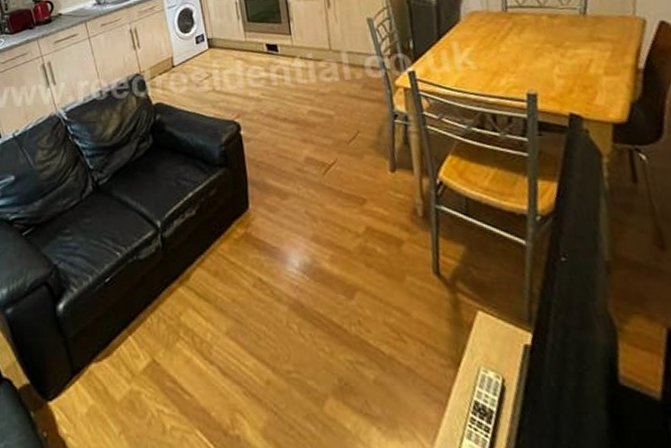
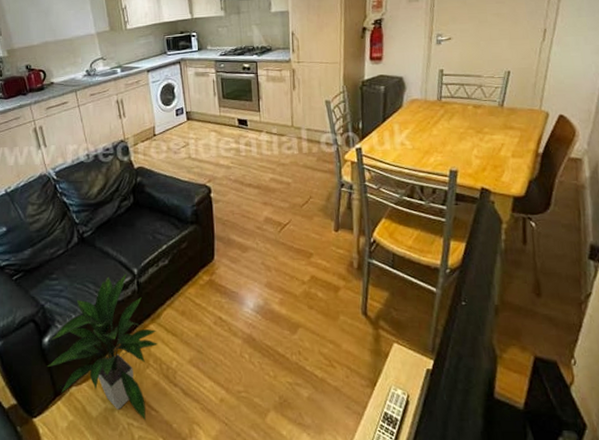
indoor plant: none [63,227,188,407] -> present [48,273,158,421]

